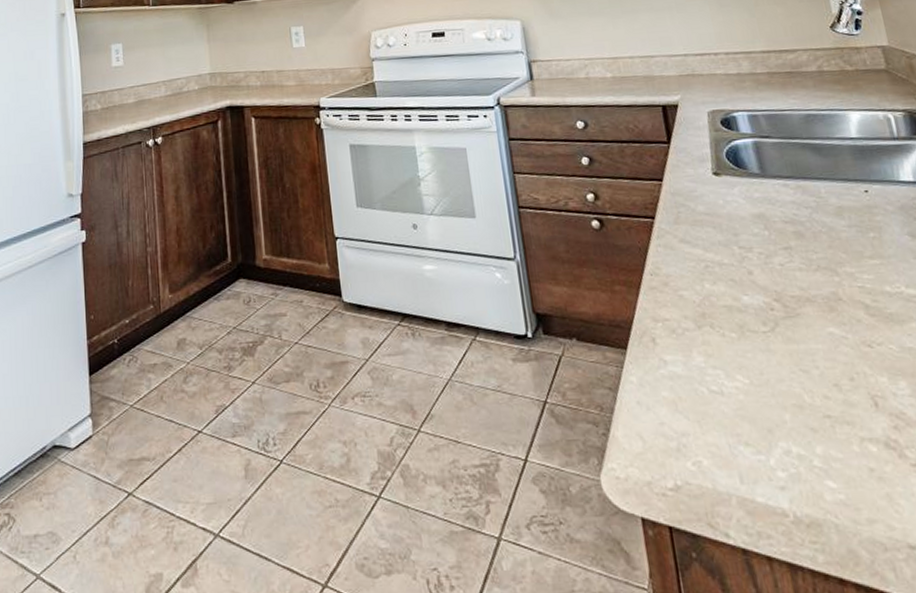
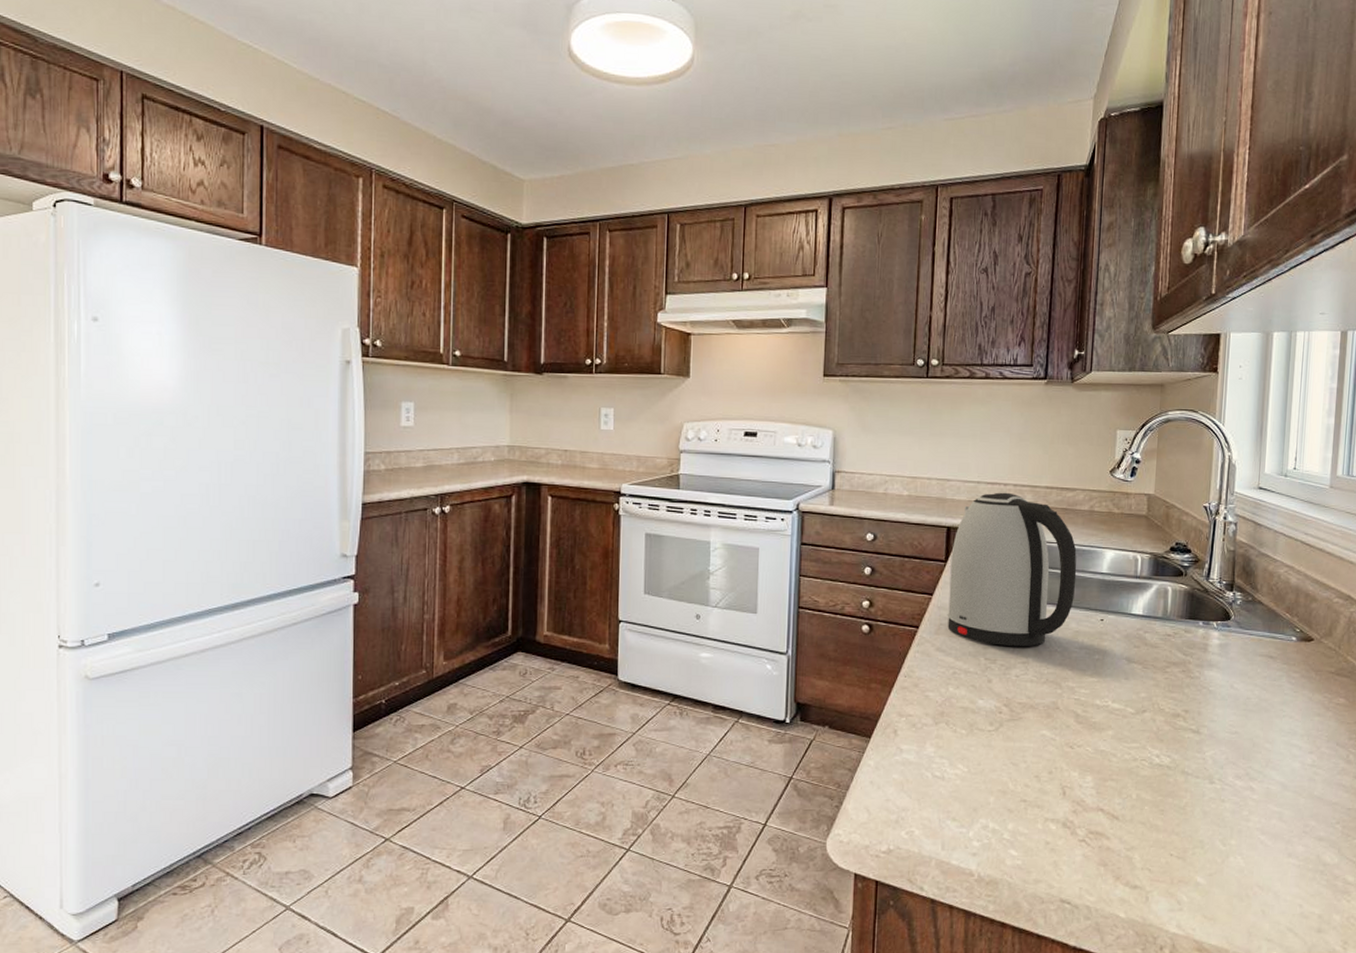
kettle: none [672,62,827,231] -> present [947,492,1077,647]

